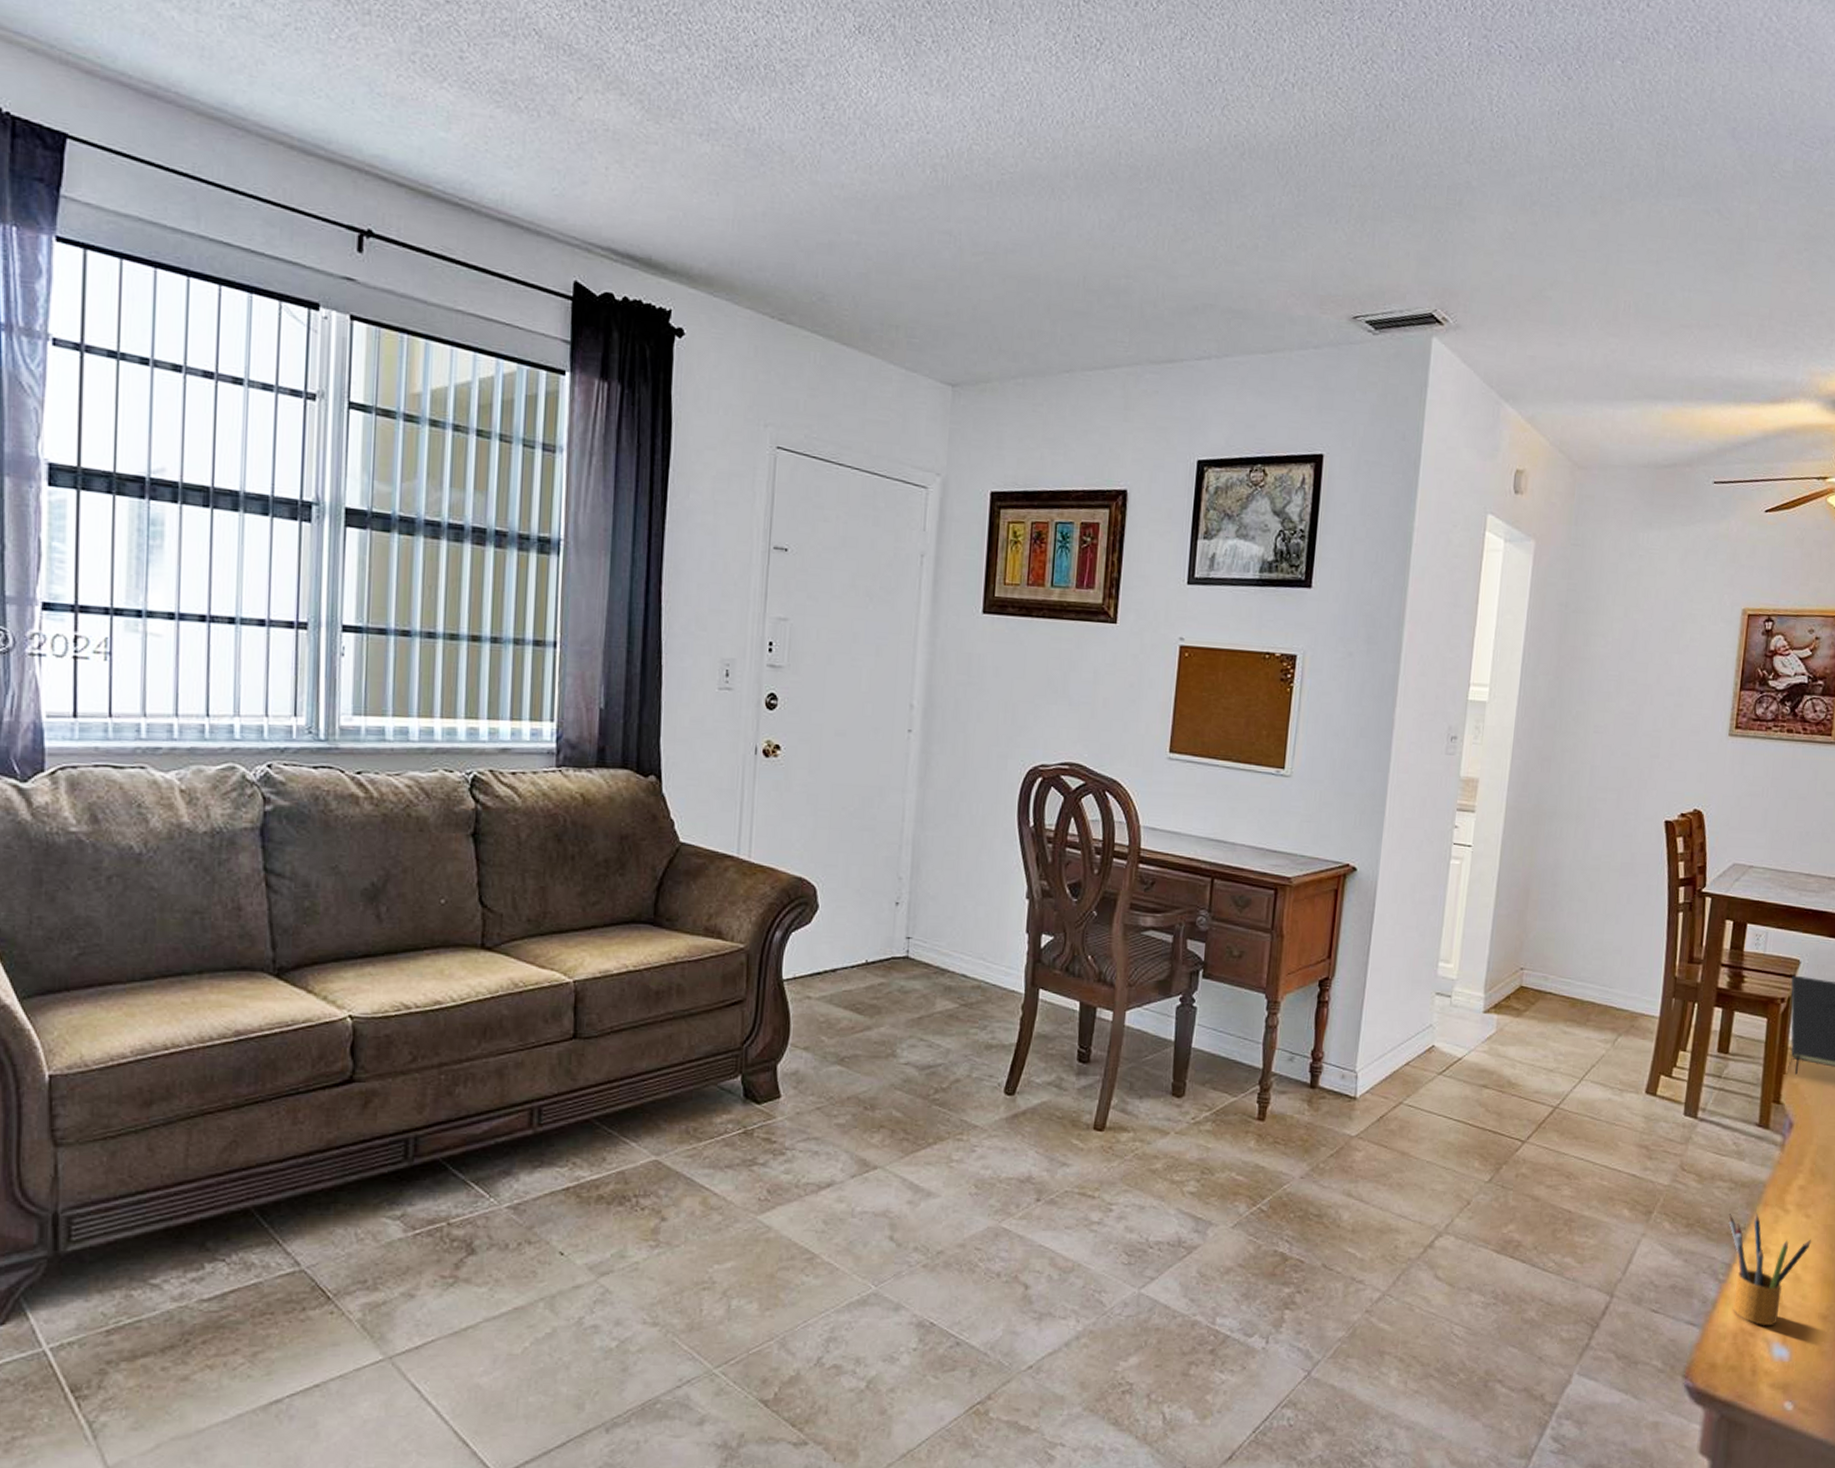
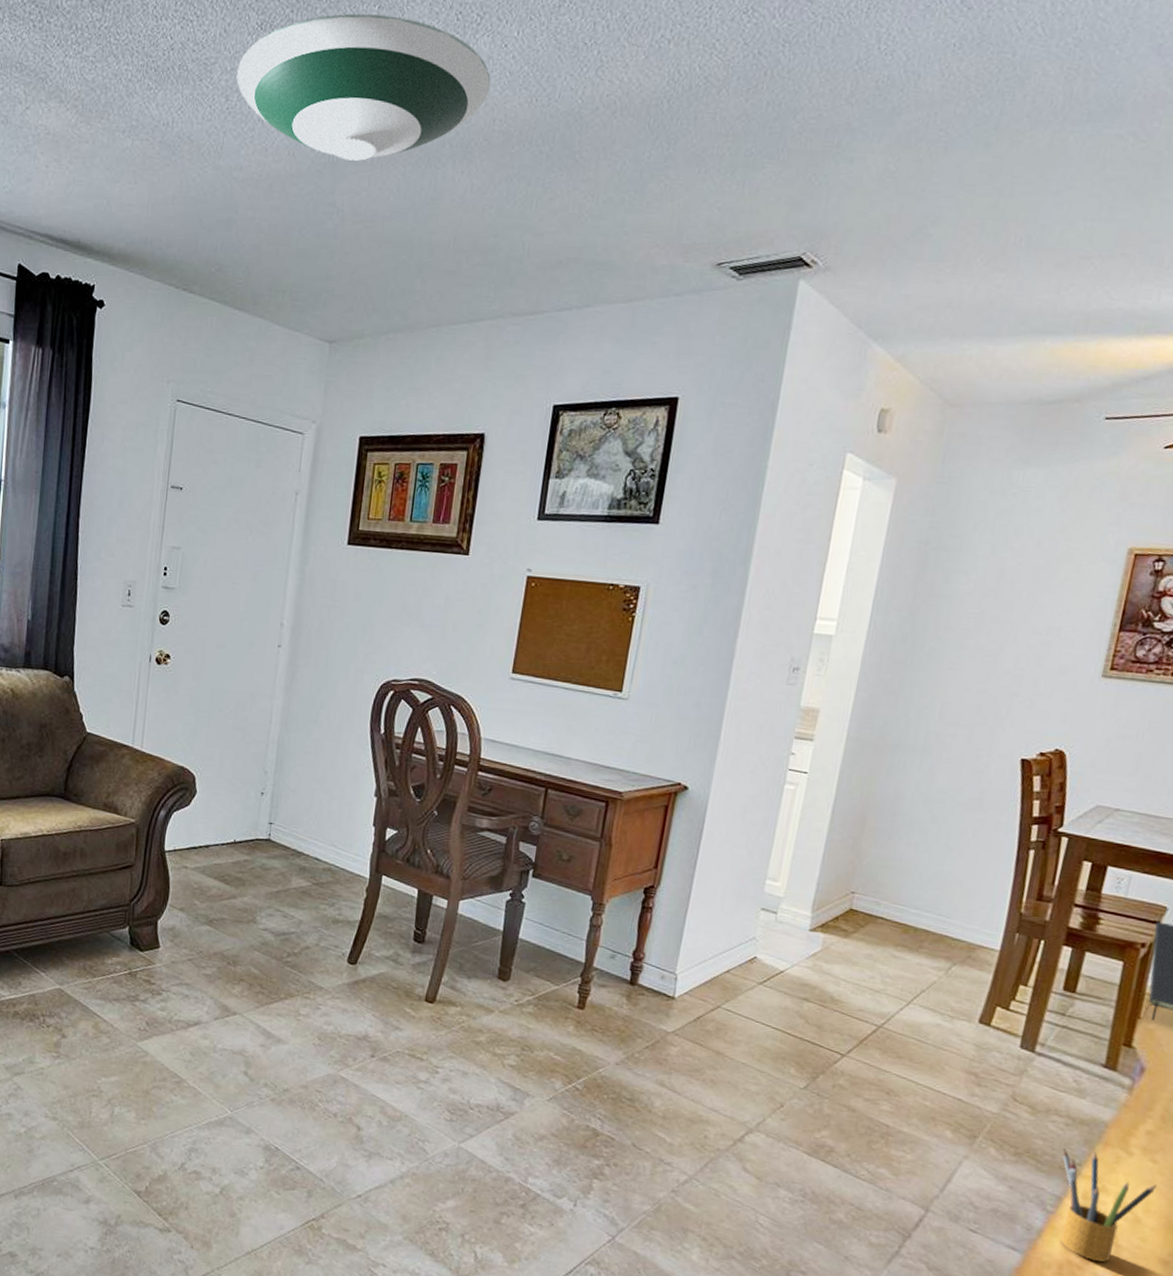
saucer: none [833,24,1115,187] -> present [236,13,491,161]

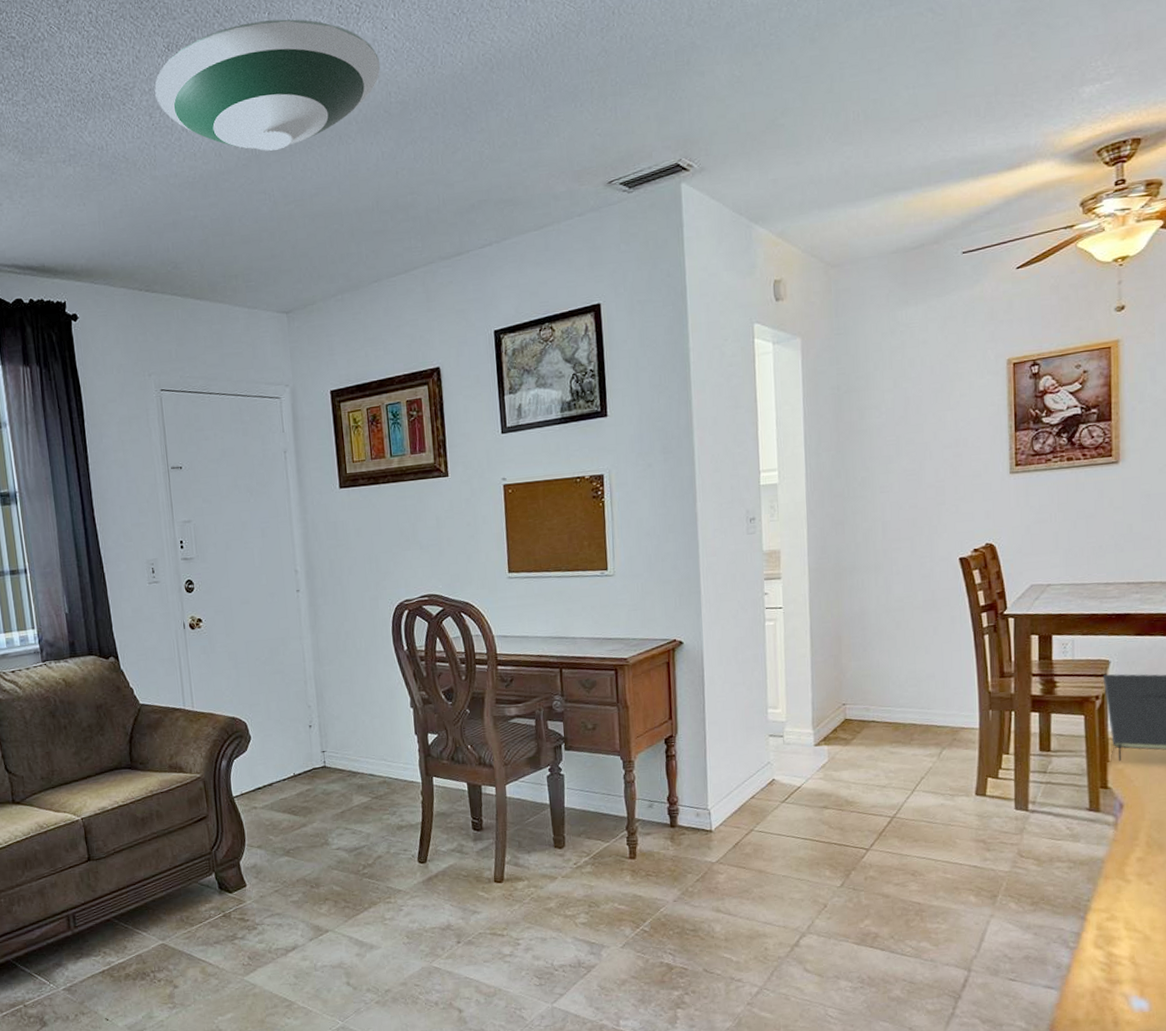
pencil box: present [1059,1148,1157,1262] -> none [1071,886,1157,983]

